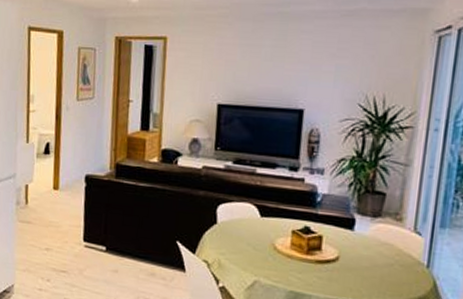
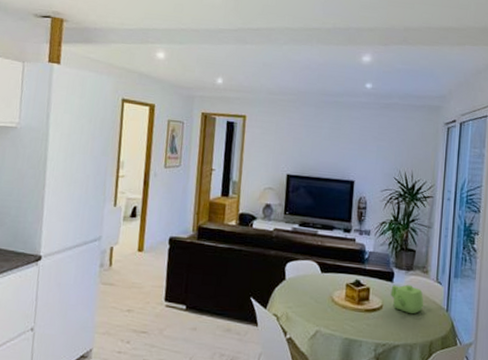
teapot: none [350,233,396,269] -> present [390,284,424,314]

